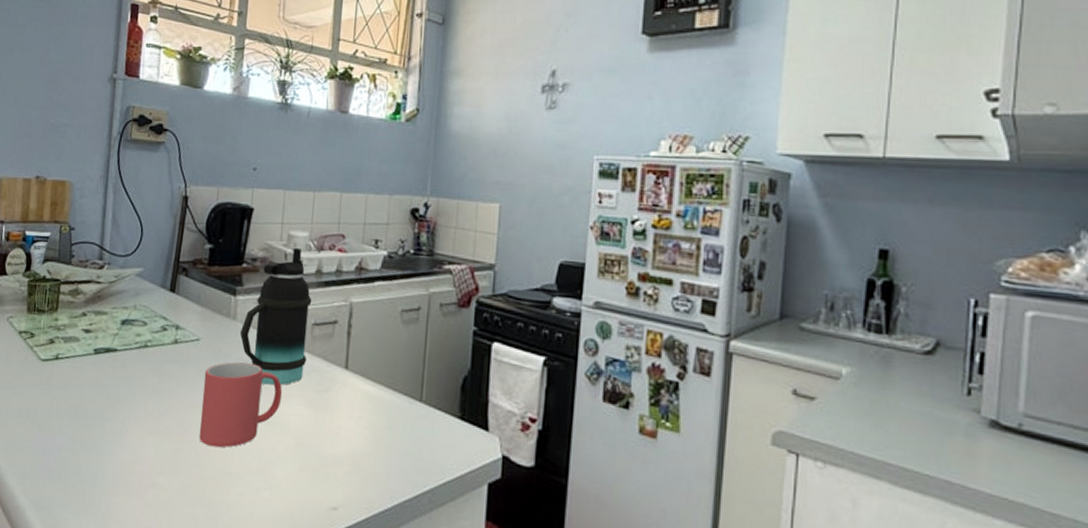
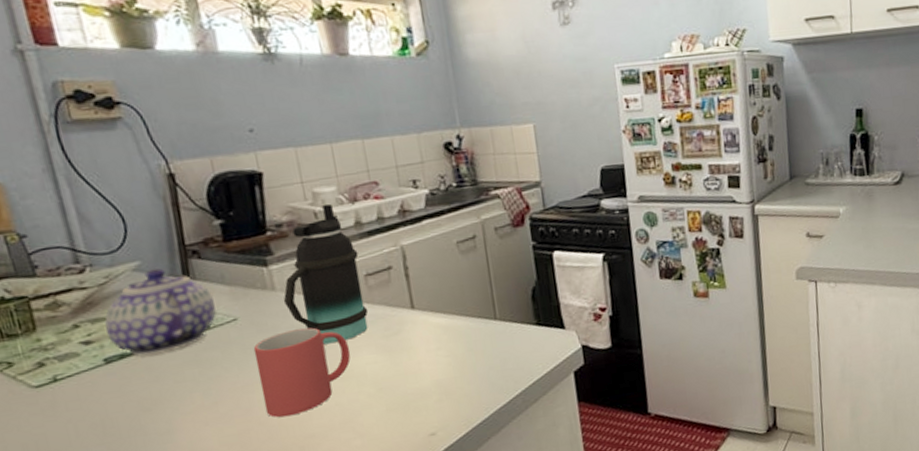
teapot: none [103,277,187,356] -> present [104,268,216,357]

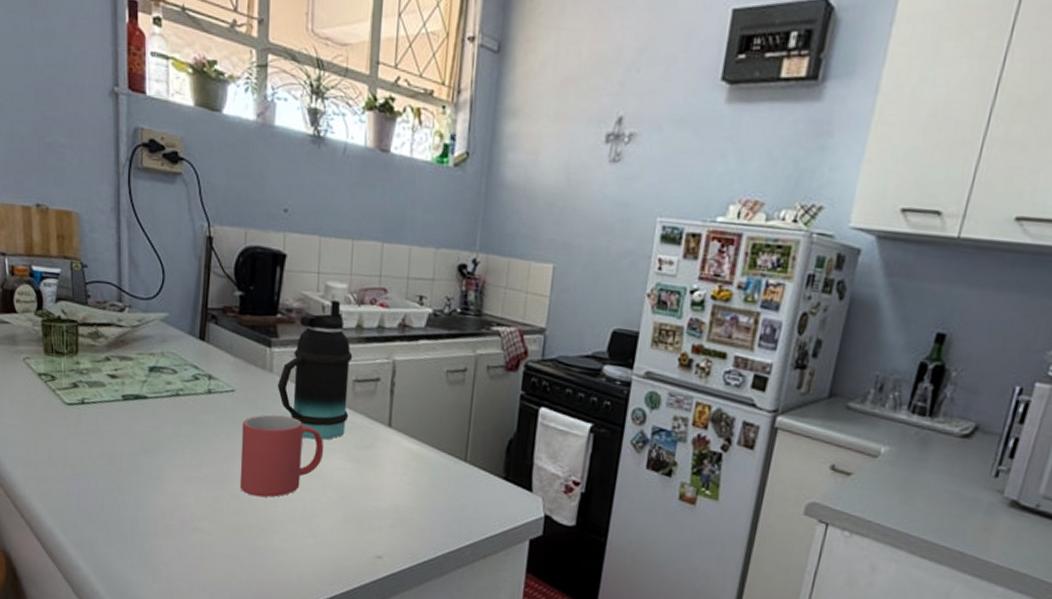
teapot: present [104,268,216,357] -> none [130,323,219,405]

